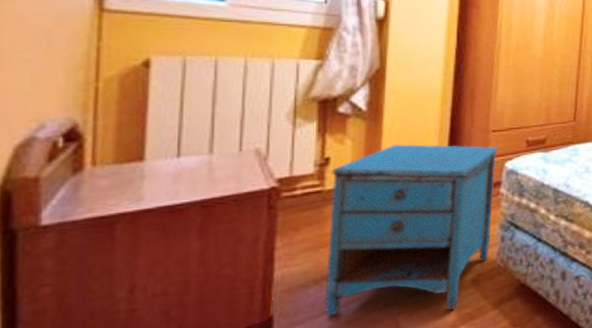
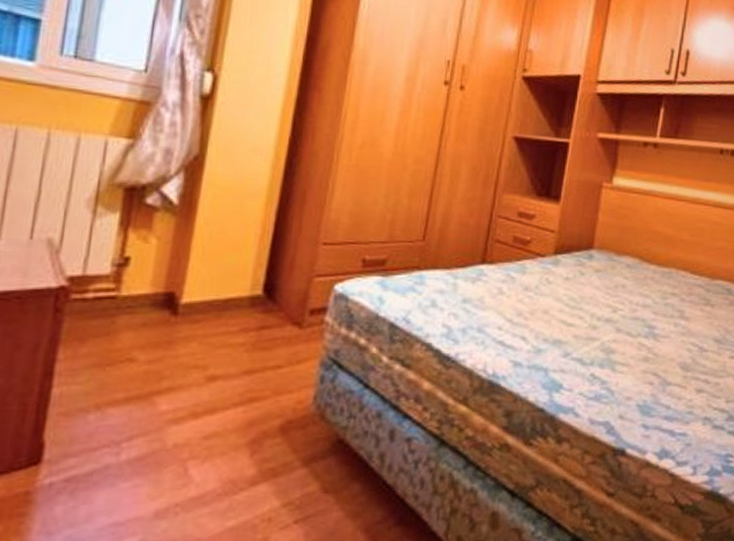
nightstand: present [325,143,499,317] -> none [104,247,328,462]

